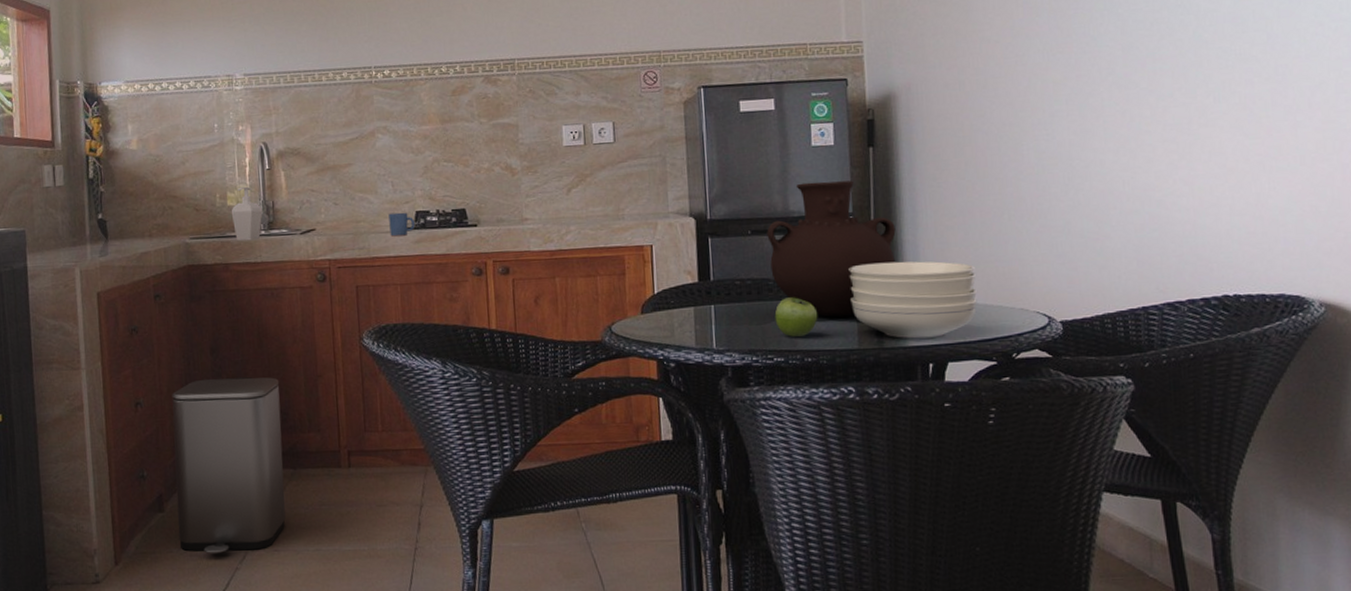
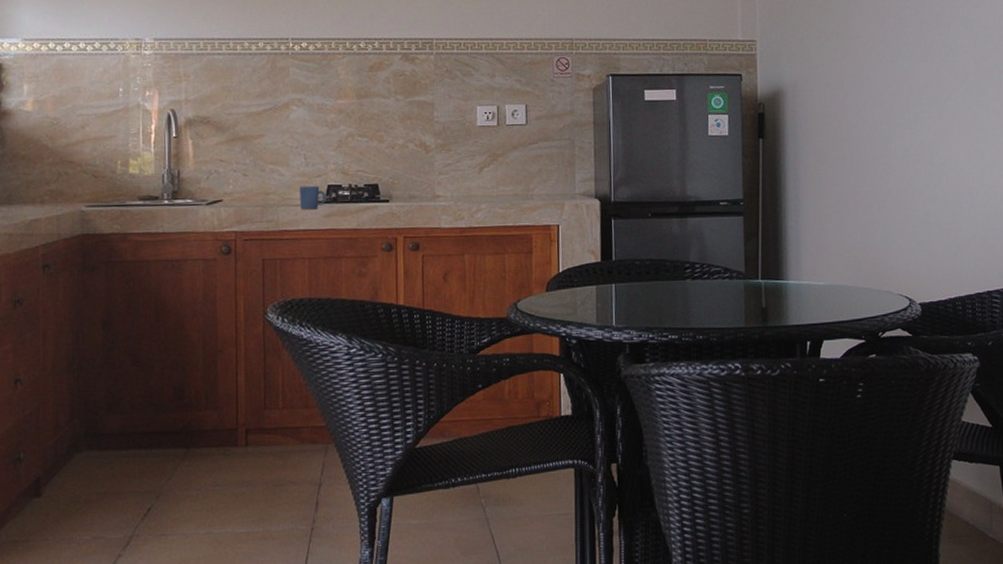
pedal bin: present [172,377,286,553] -> none [55,352,176,540]
soap bottle: present [231,186,263,241] -> none [132,154,167,211]
vase: present [767,180,896,318] -> none [665,169,781,298]
fruit: present [774,297,818,337] -> none [670,277,710,315]
bowl: present [848,261,978,339] -> none [738,245,851,318]

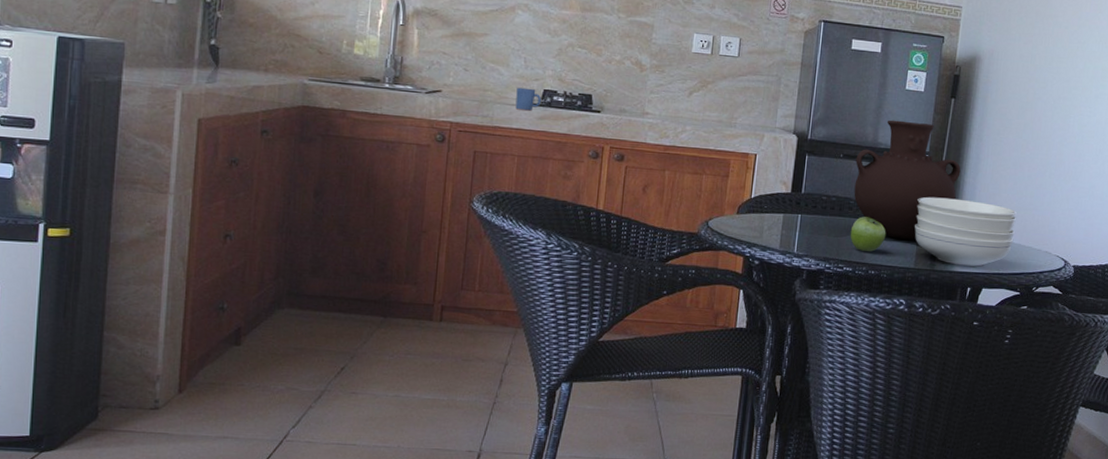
vase: none [665,169,781,298] -> present [854,119,961,240]
fruit: none [670,277,710,315] -> present [850,216,886,252]
bowl: none [738,245,851,318] -> present [914,196,1017,267]

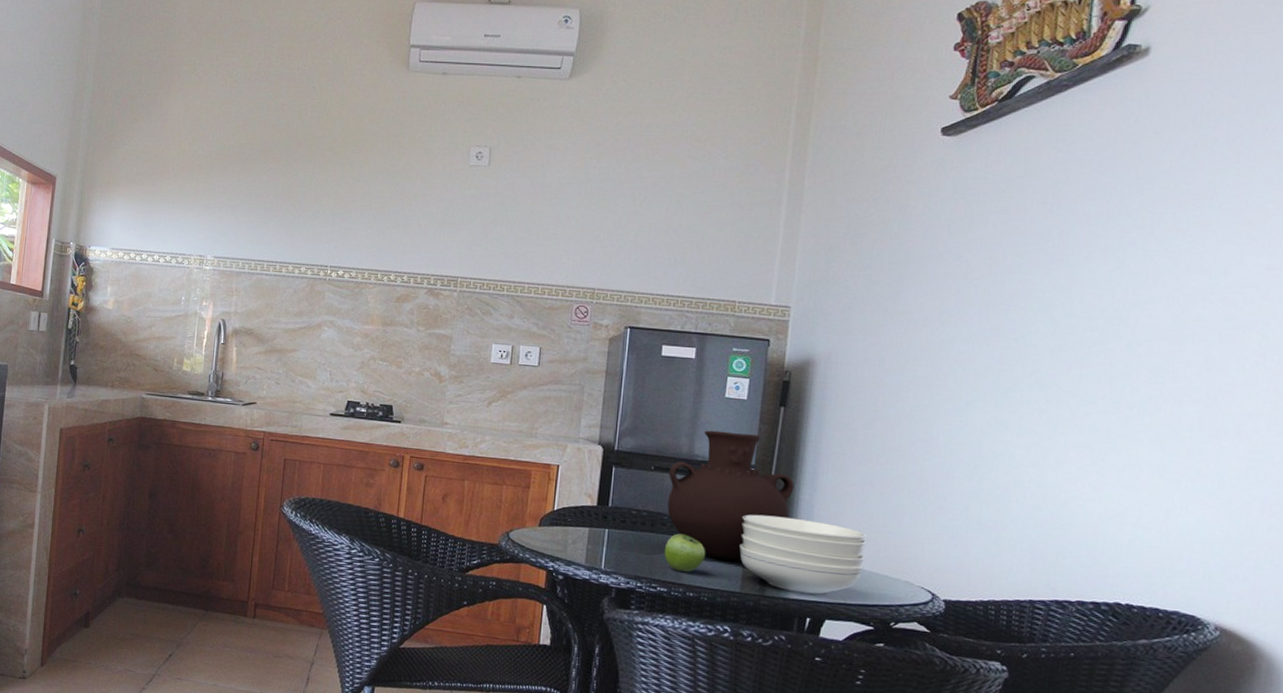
mug: present [515,87,542,112] -> none [321,399,346,422]

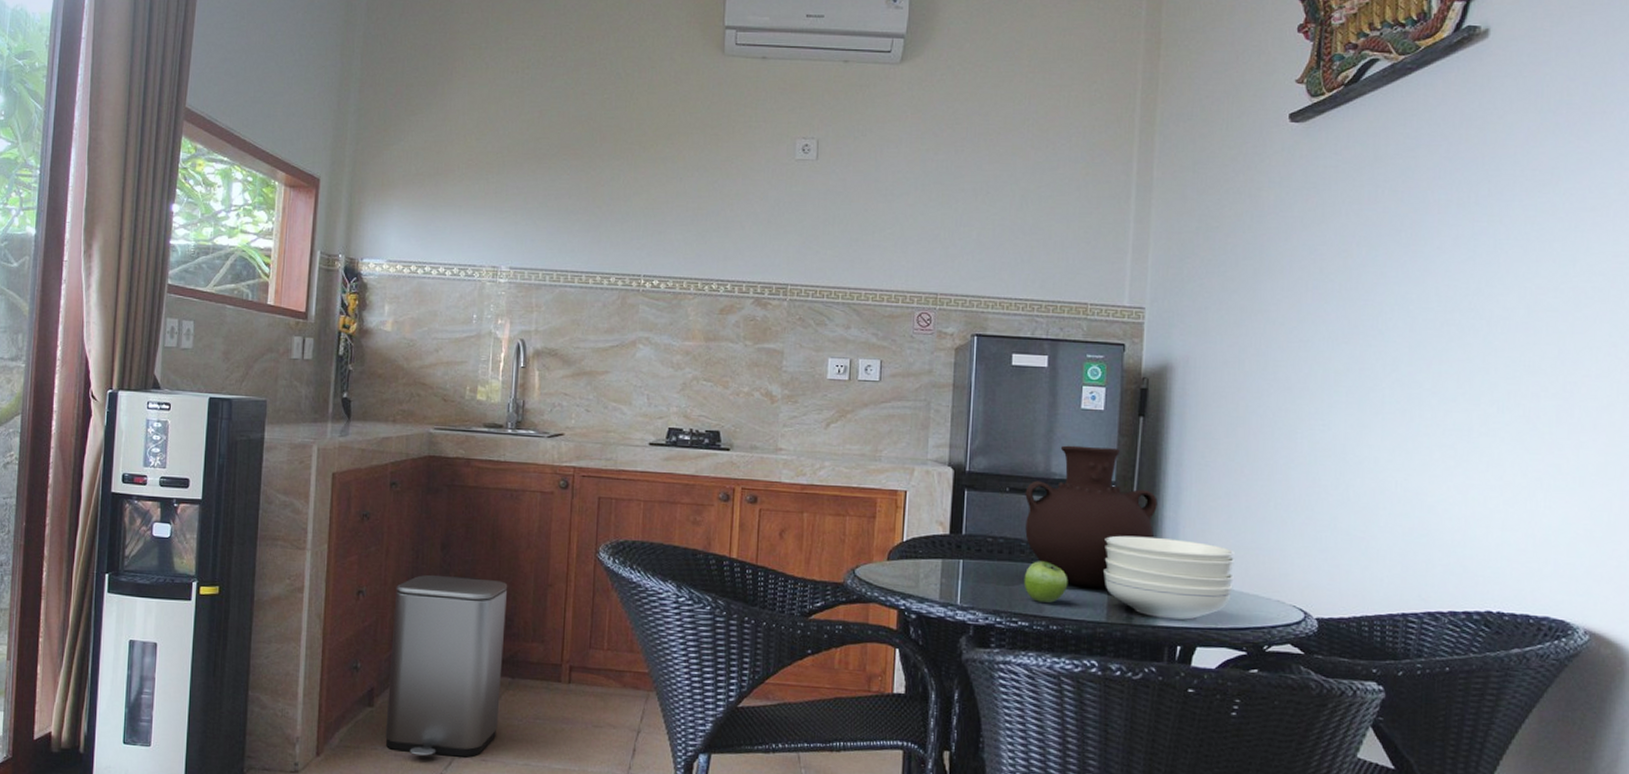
pedal bin: none [97,518,205,676] -> present [385,574,508,758]

